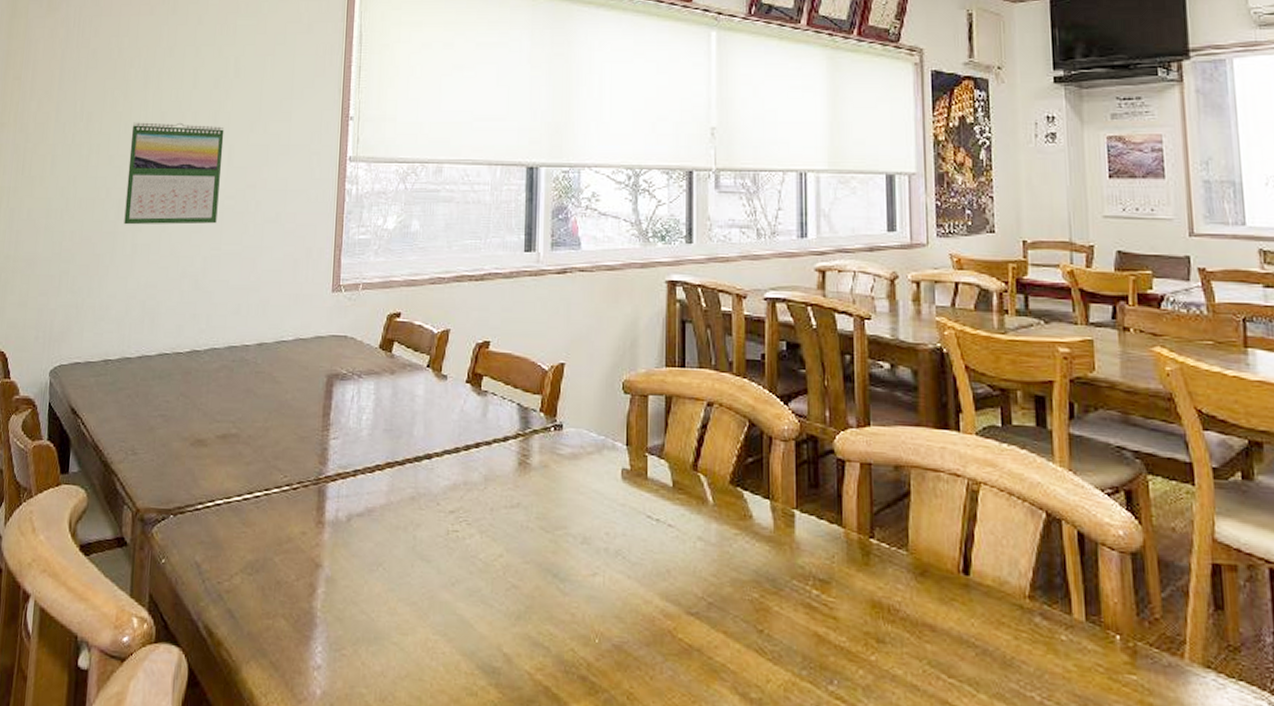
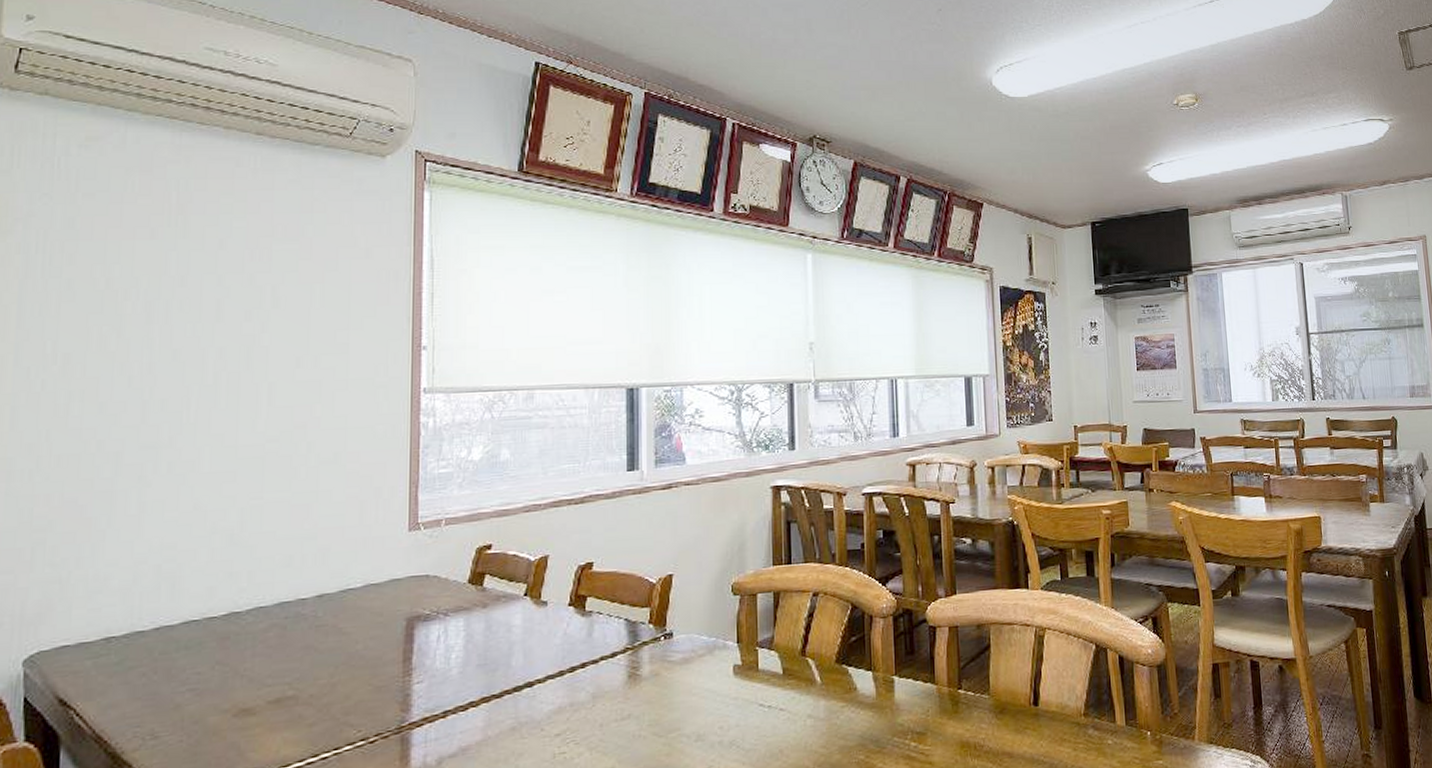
calendar: present [124,122,224,225] -> none [125,360,261,481]

